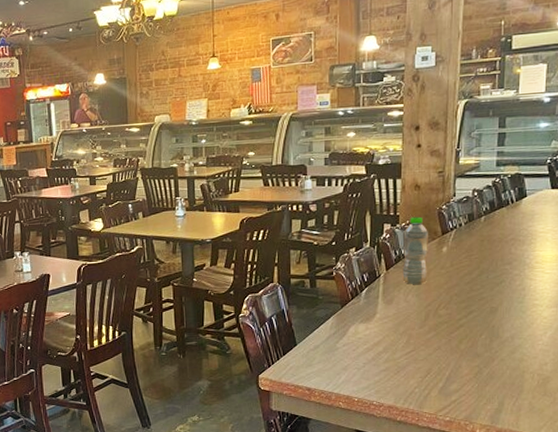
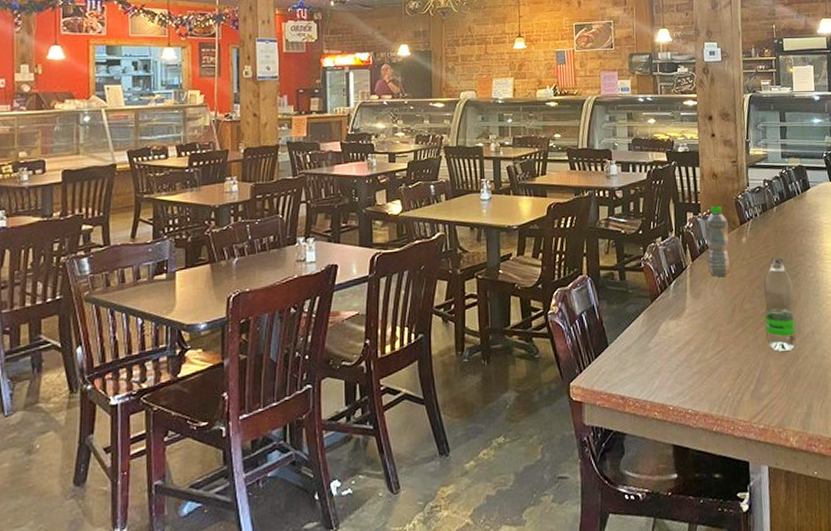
bottle: none [459,266,495,354] -> present [763,257,796,351]

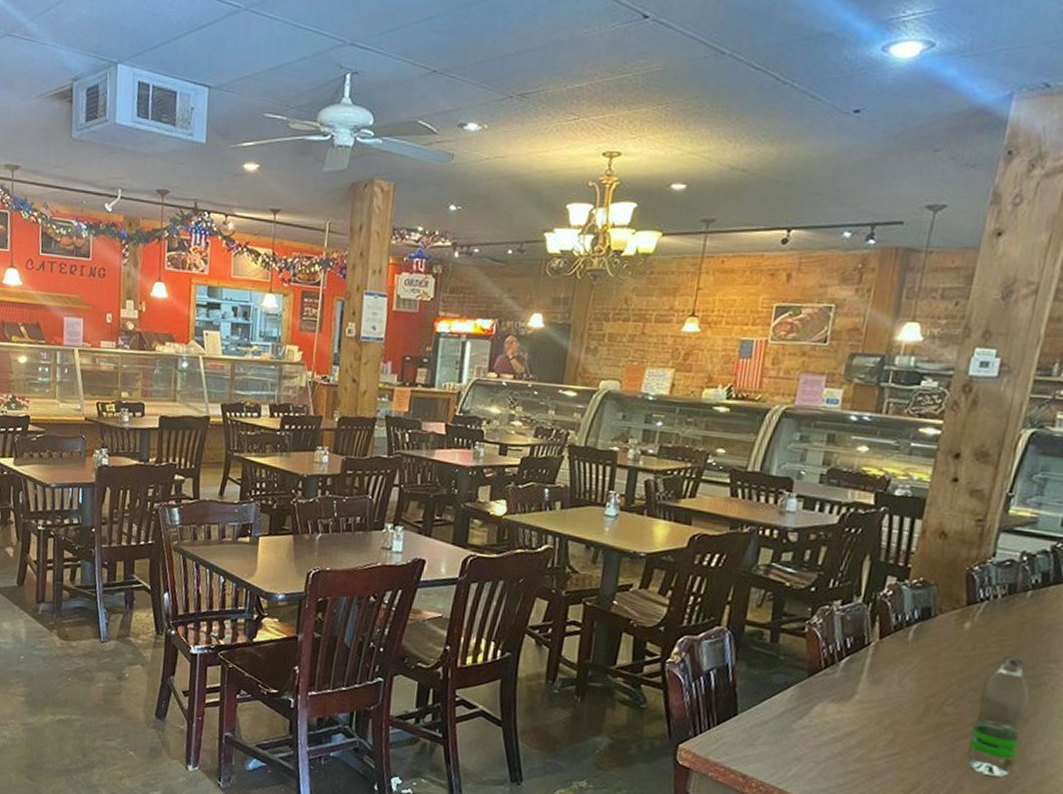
water bottle: present [705,205,731,277] -> none [900,573,949,666]

